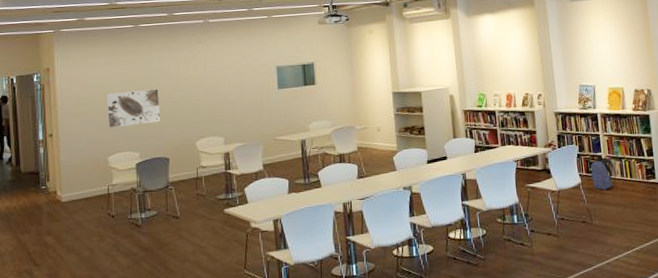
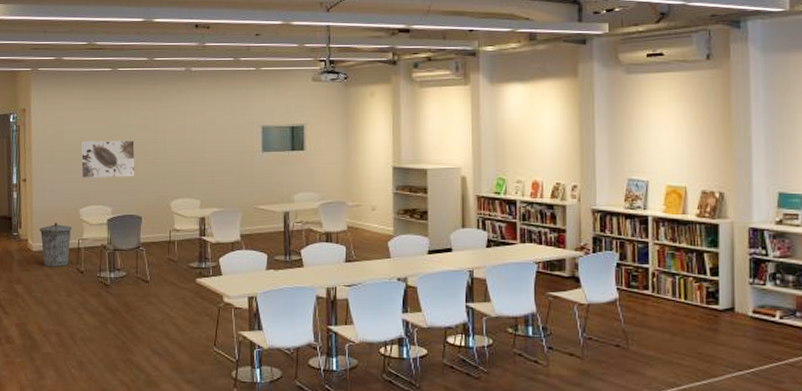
trash can: none [68,171,102,215] -> present [39,222,73,267]
backpack: present [590,157,617,191] -> none [632,270,666,312]

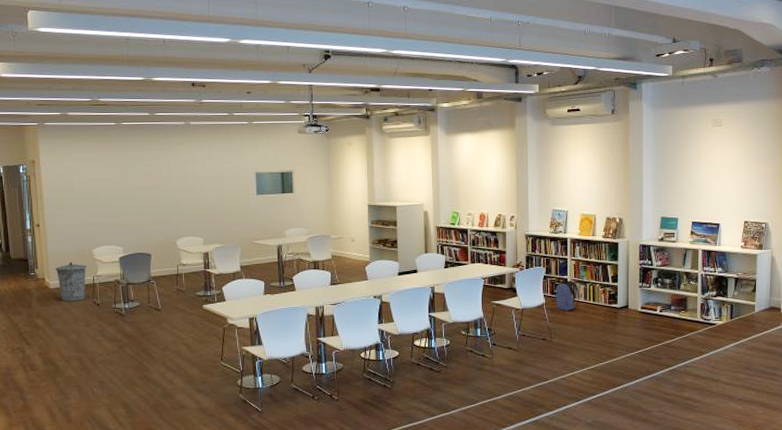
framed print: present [80,140,135,178] -> none [90,187,143,222]
backpack: none [632,270,666,312] -> present [555,280,580,312]

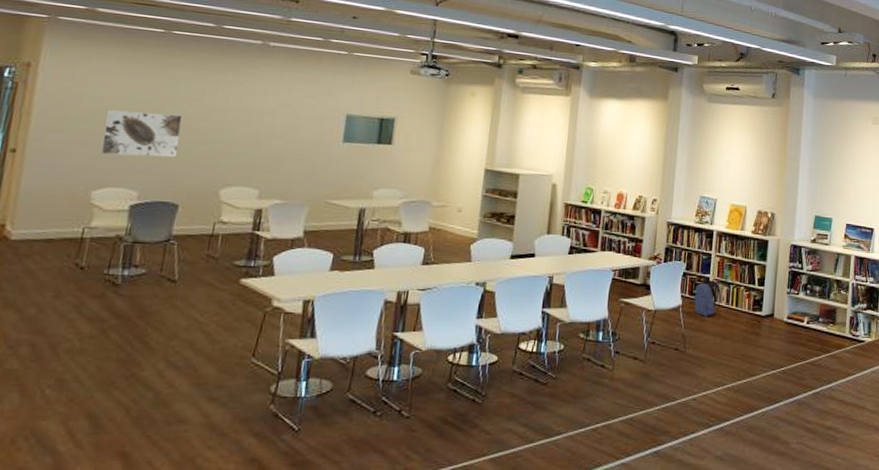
trash can: present [55,262,87,301] -> none [24,205,78,260]
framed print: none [90,187,143,222] -> present [100,110,183,158]

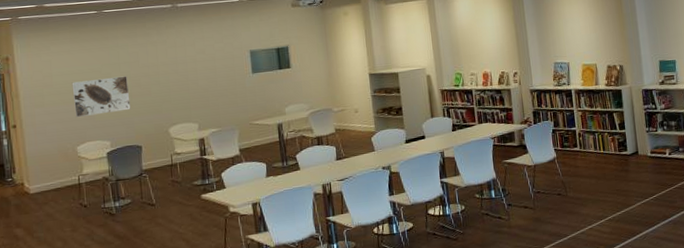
backpack: present [693,279,722,317] -> none [565,132,590,164]

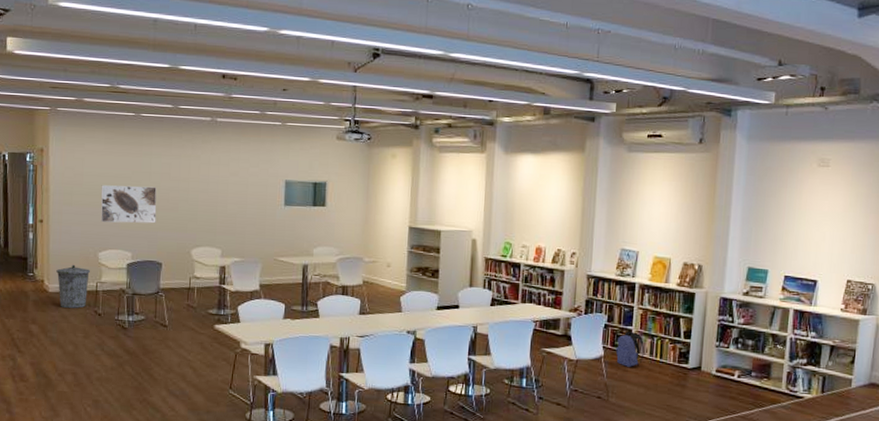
trash can: none [35,162,71,206] -> present [56,264,91,308]
backpack: none [565,132,590,164] -> present [615,331,645,368]

